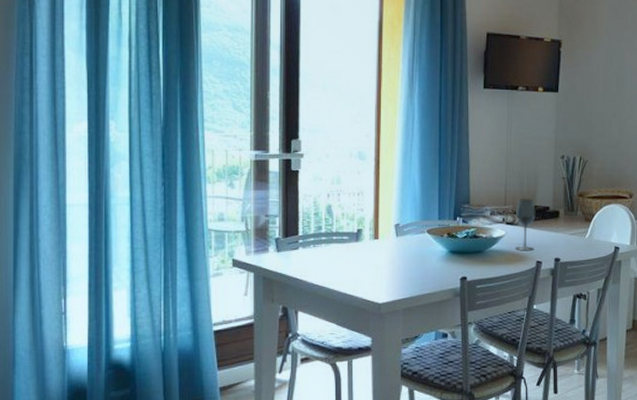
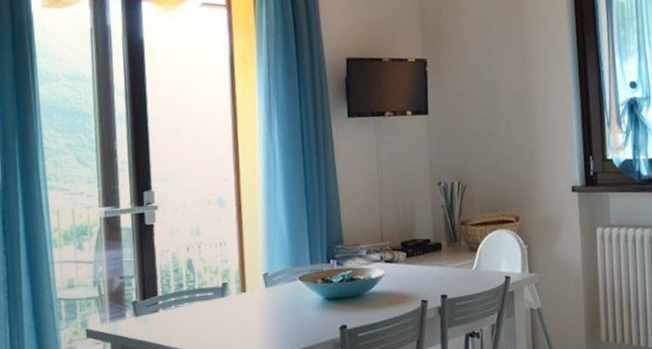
wine glass: present [516,199,536,251] -> none [394,232,417,291]

